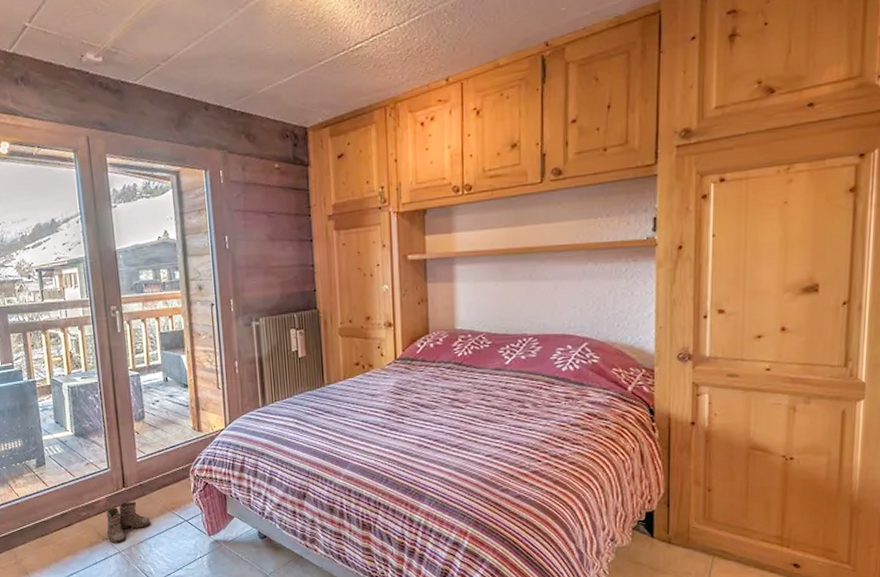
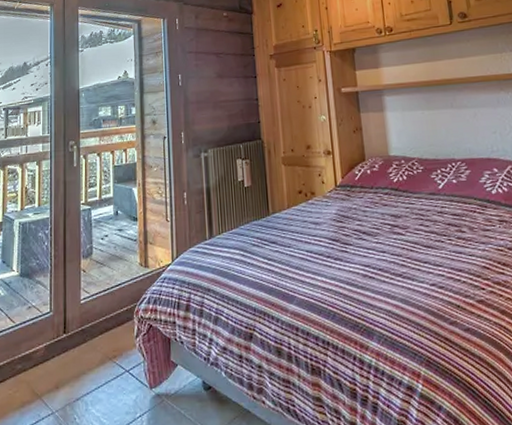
boots: present [102,501,151,544] -> none [35,349,89,403]

